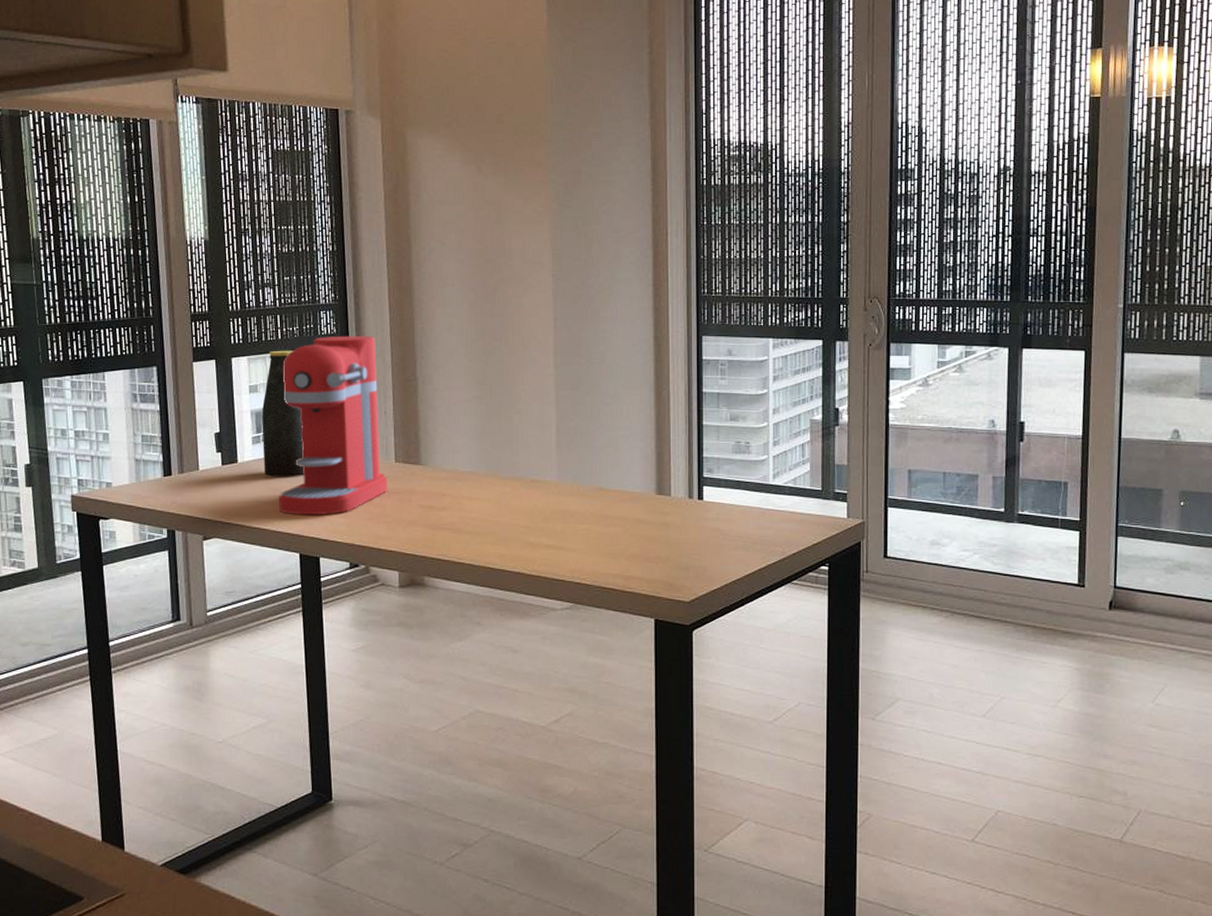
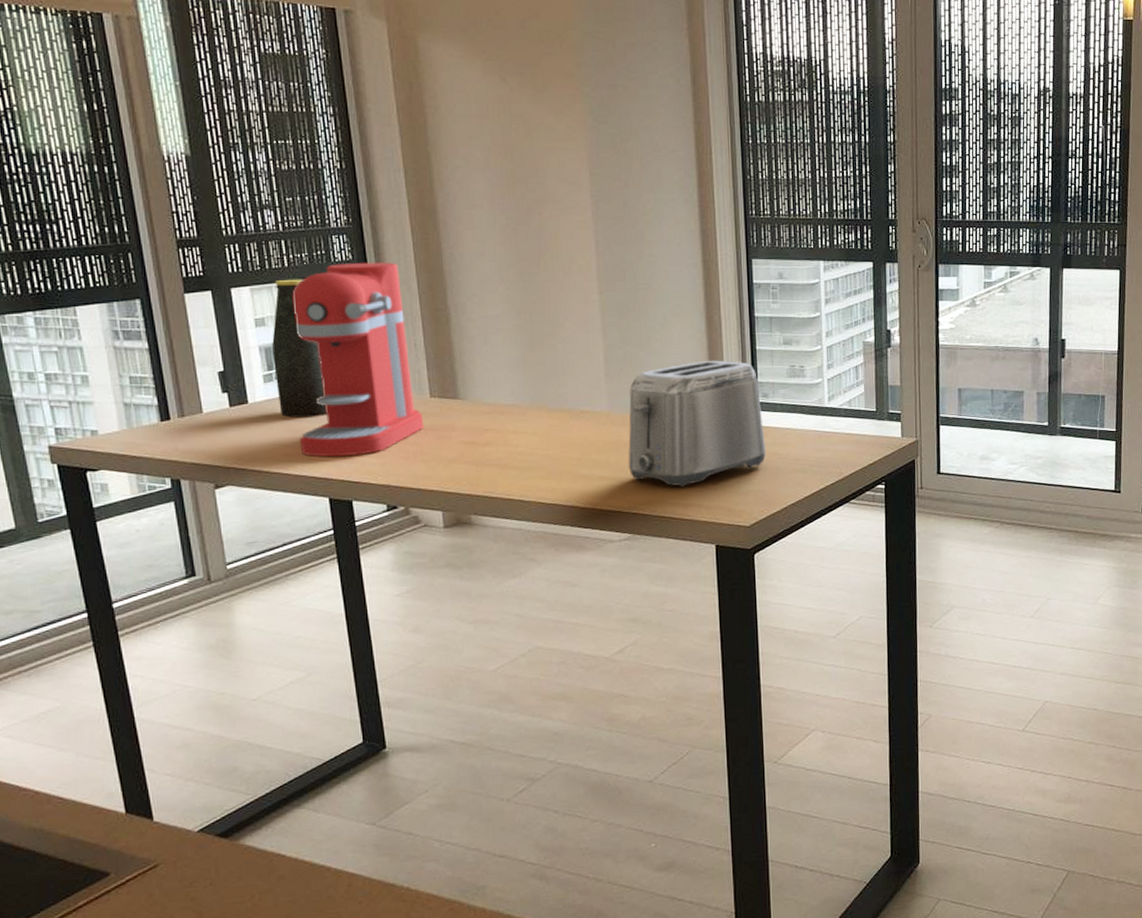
toaster: none [573,434,708,559] -> present [628,360,766,487]

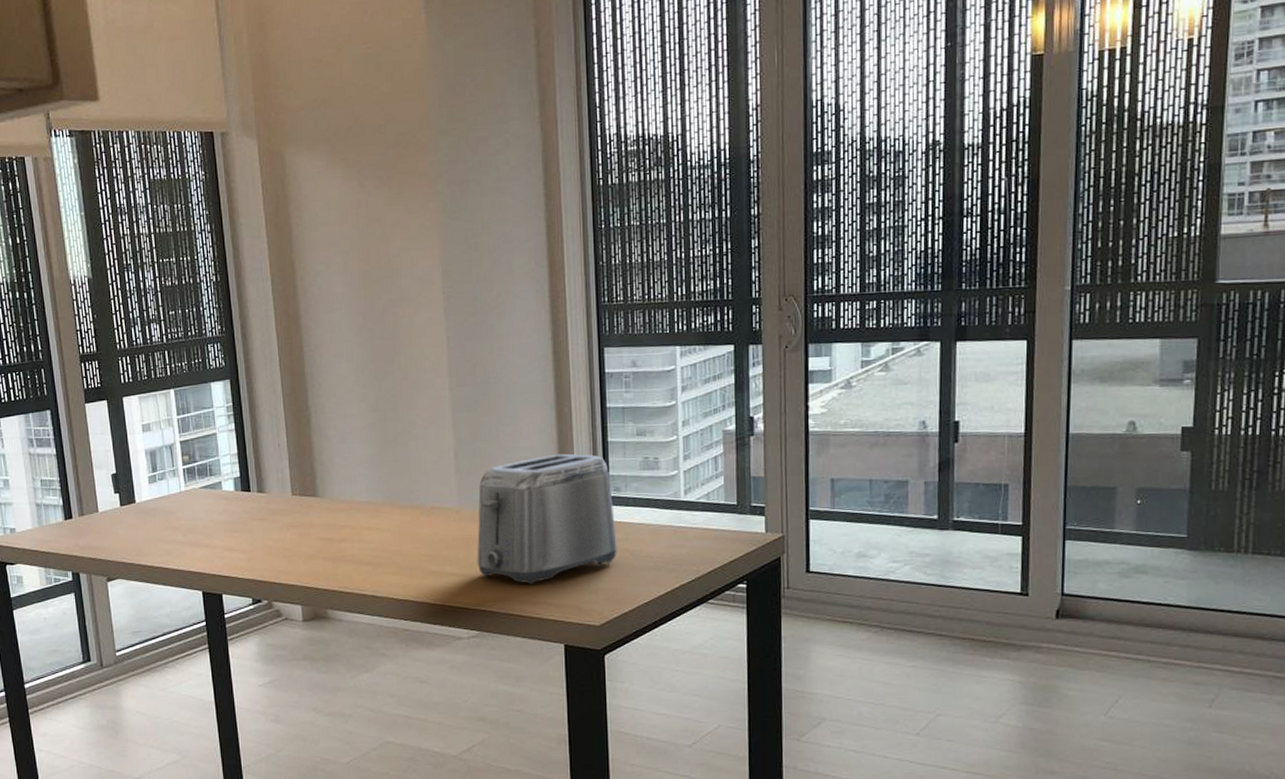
bottle: present [272,279,328,418] -> none [156,386,202,516]
coffee maker: present [292,262,424,457] -> none [173,367,286,553]

